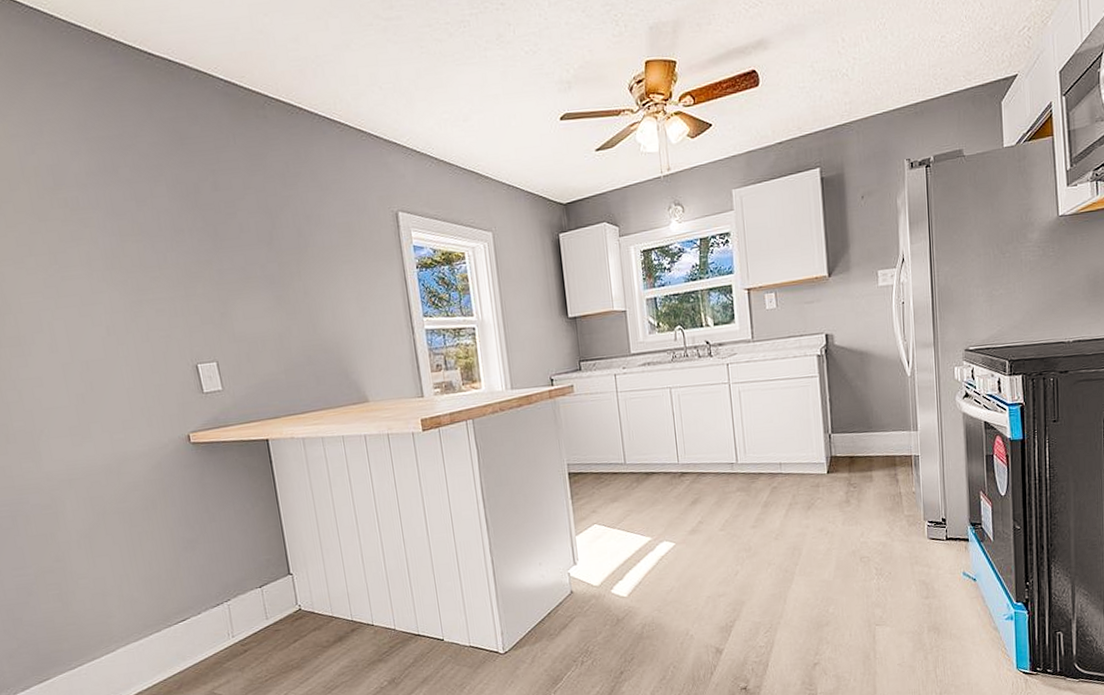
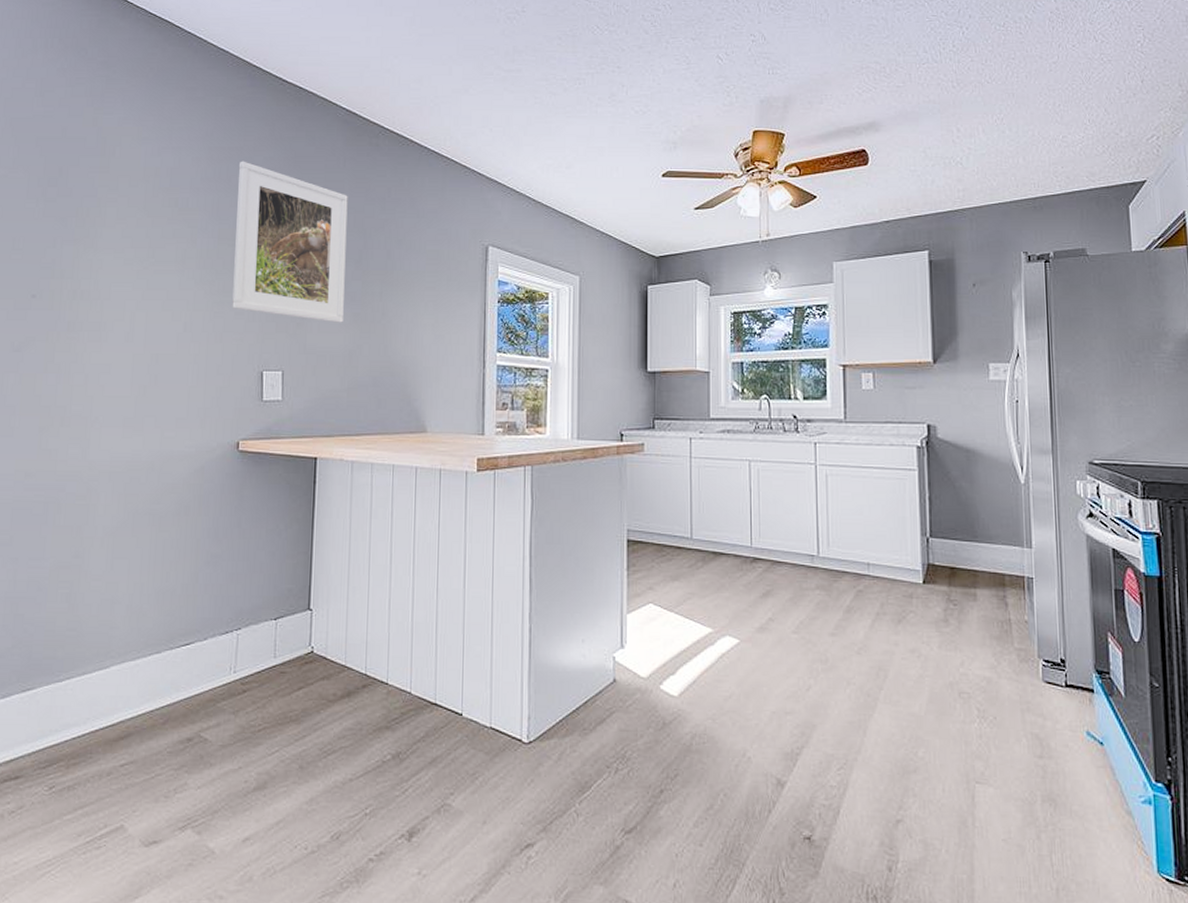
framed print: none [122,149,267,308] -> present [232,161,348,323]

